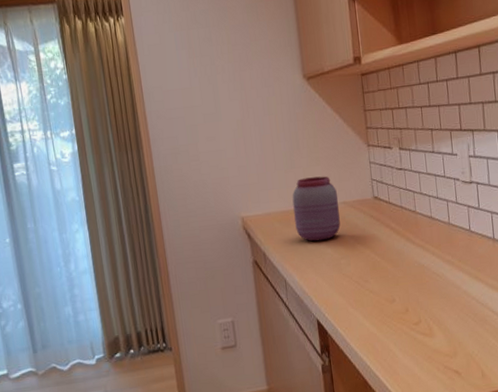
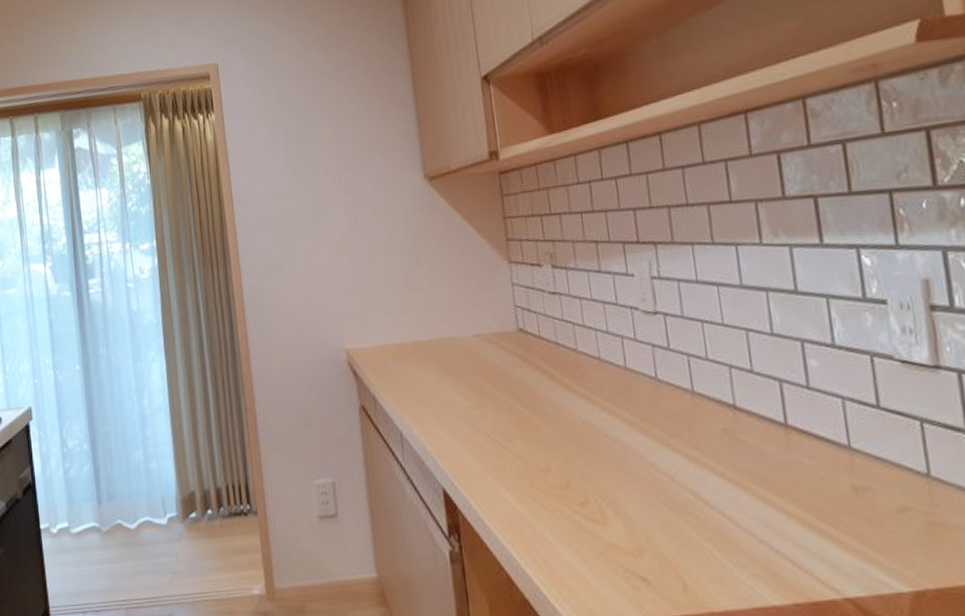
jar: present [292,176,341,242] -> none [410,300,474,385]

